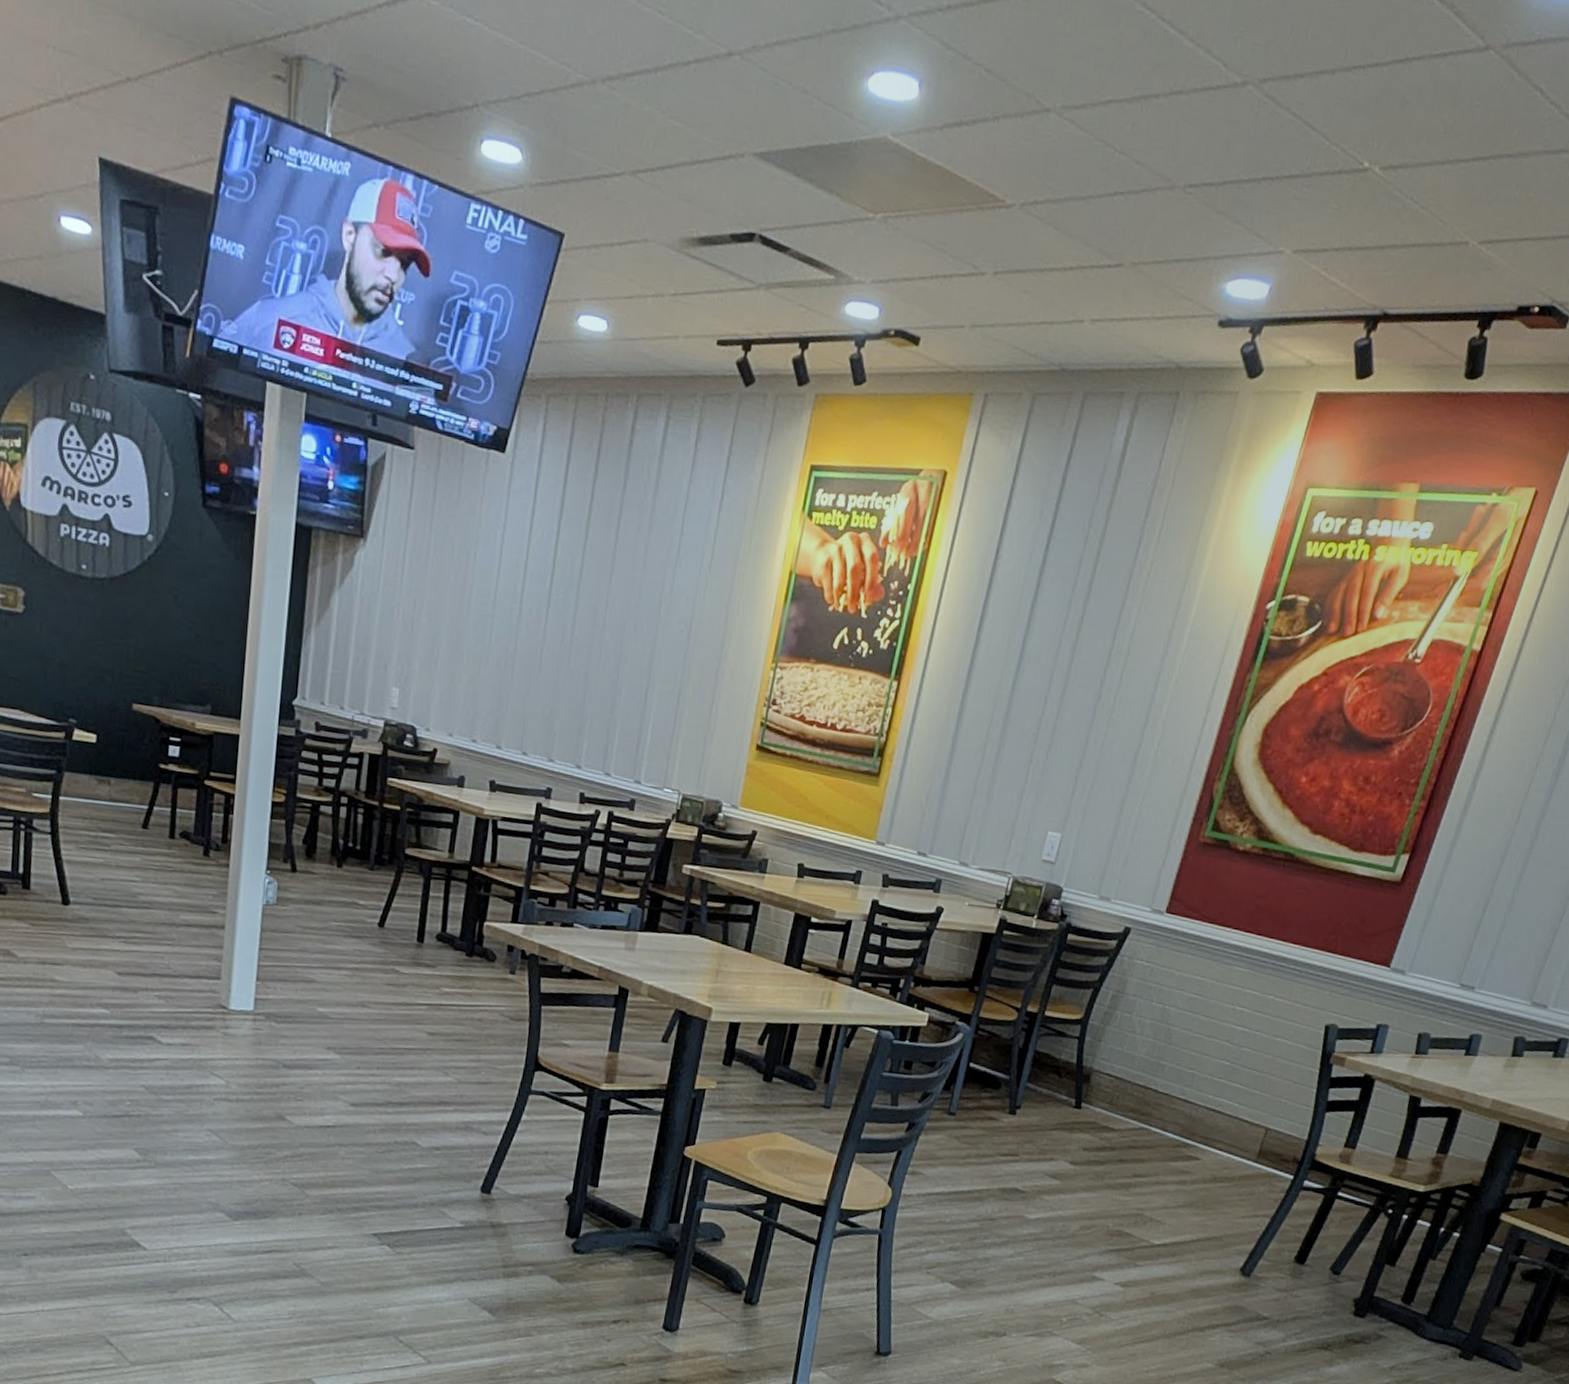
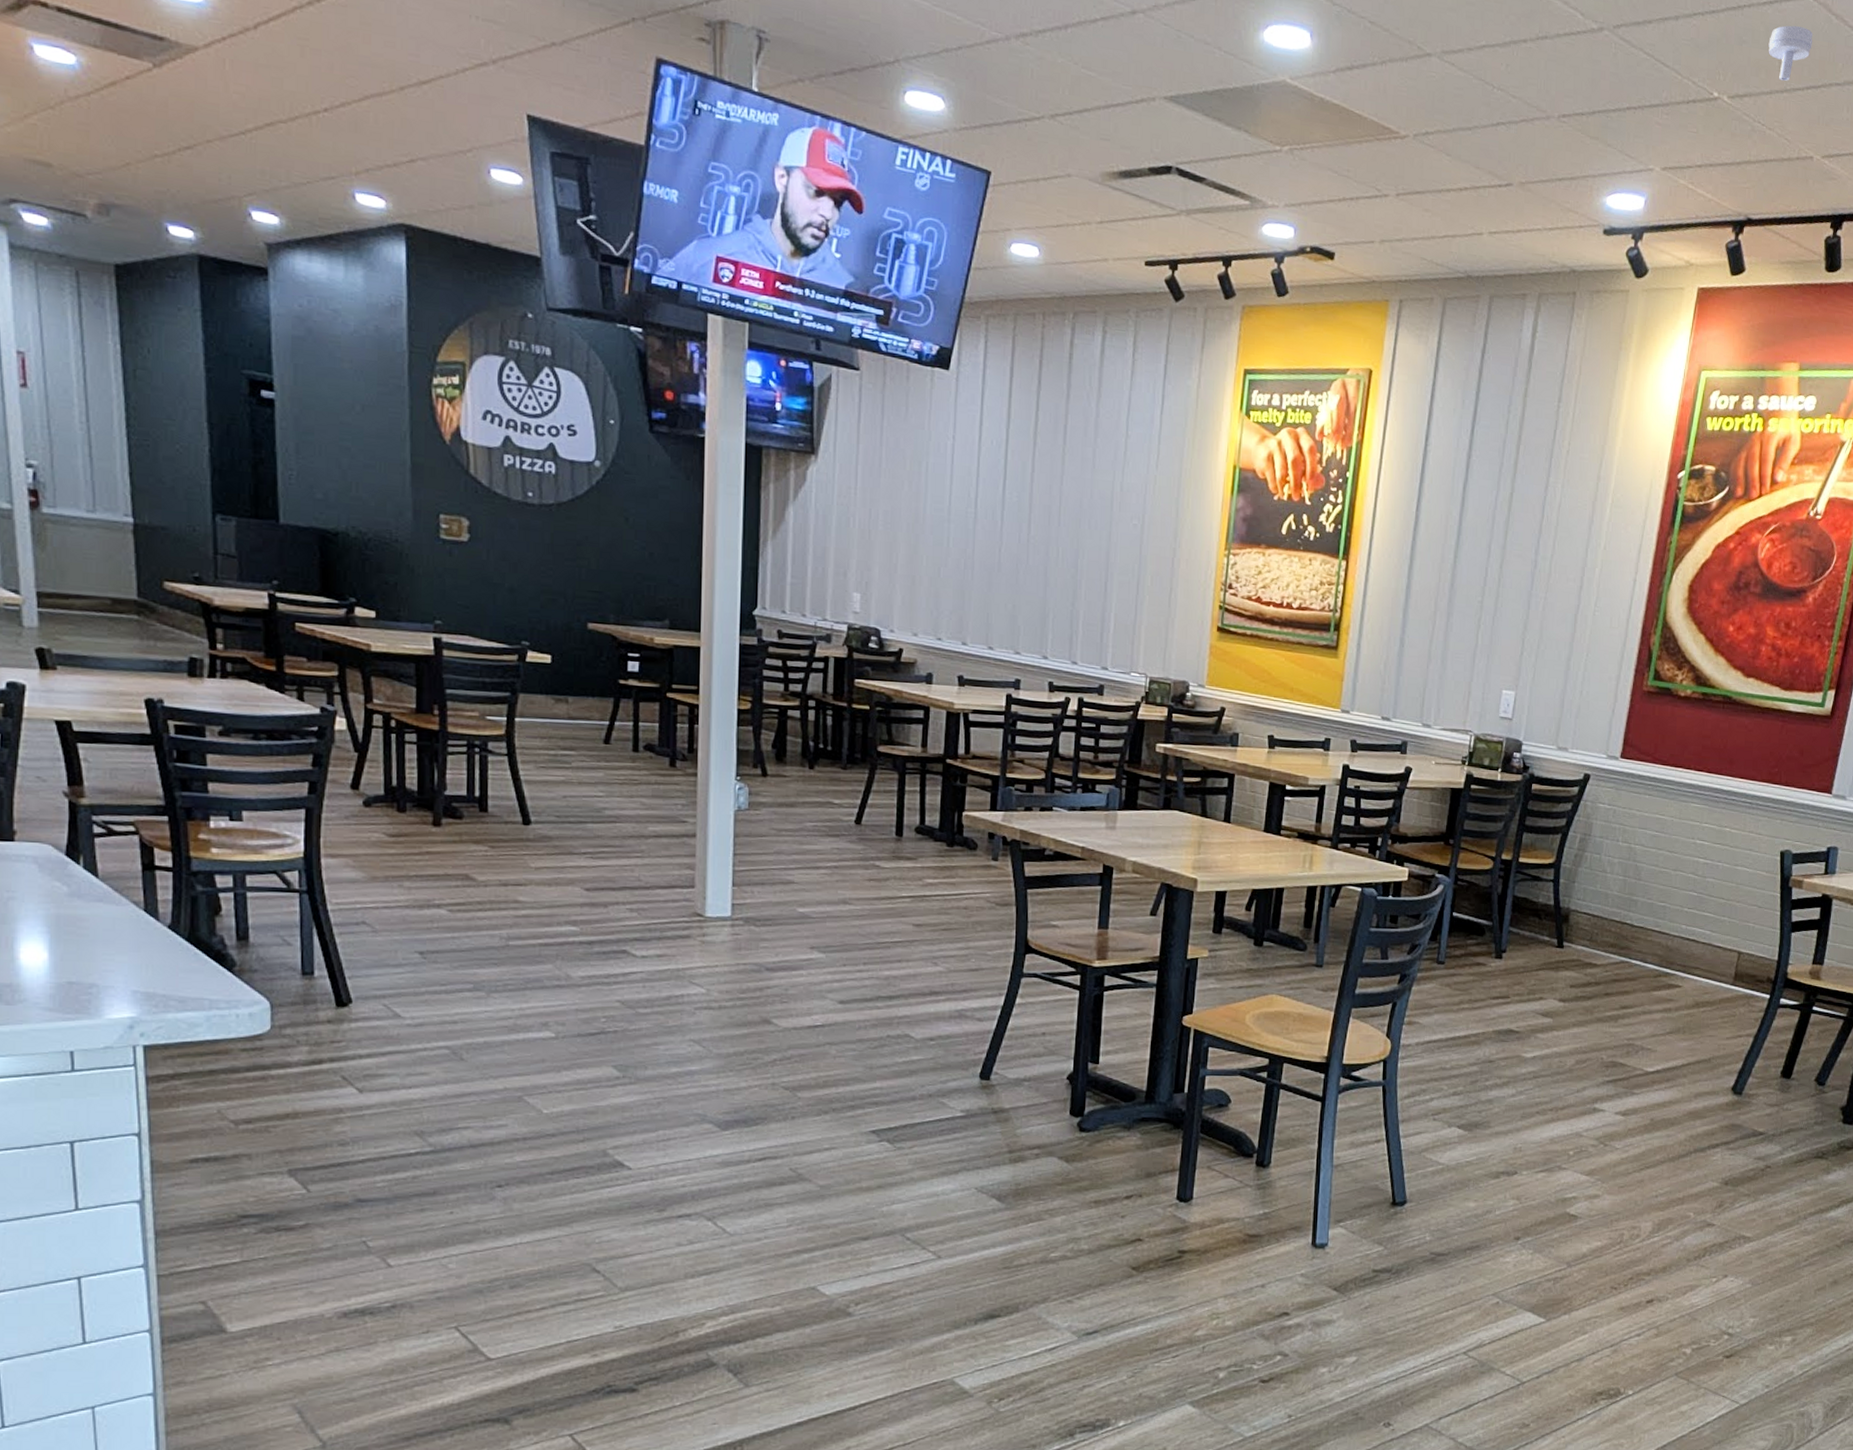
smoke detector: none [1434,83,1490,151] -> present [1768,25,1813,82]

